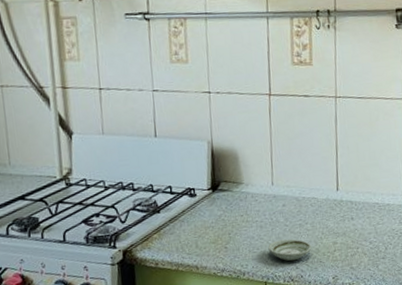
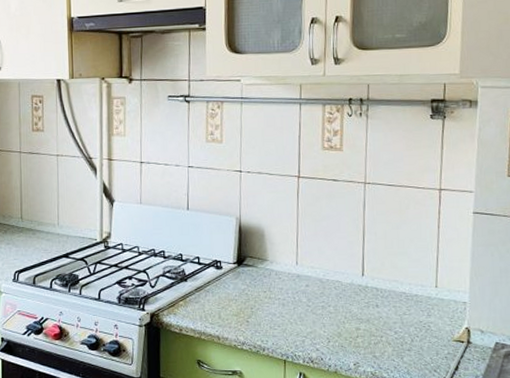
saucer: present [268,238,312,261] -> none [289,319,334,342]

